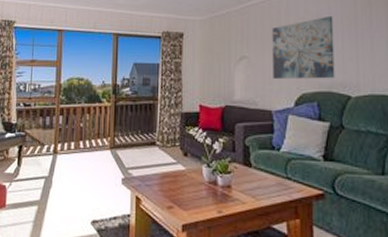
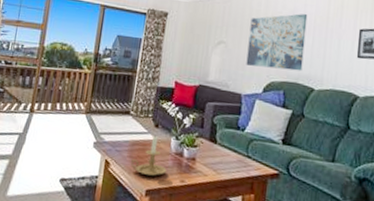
candle holder: none [163,164,201,210] -> present [131,135,167,177]

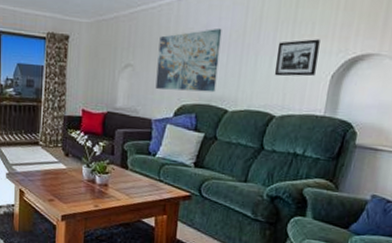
candle holder: present [131,135,167,177] -> none [45,163,80,203]

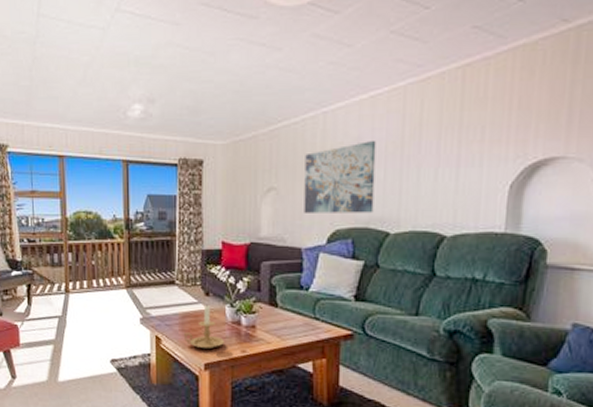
candle holder: none [45,163,80,203] -> present [184,304,224,350]
picture frame: present [274,39,320,77] -> none [441,145,493,190]

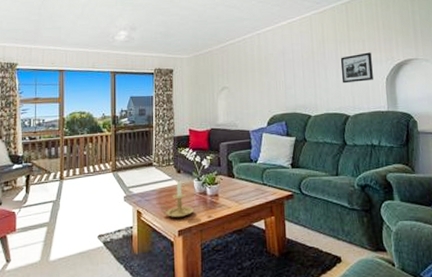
wall art: present [304,141,376,213] -> none [247,52,298,104]
picture frame: none [441,145,493,190] -> present [340,52,373,84]

